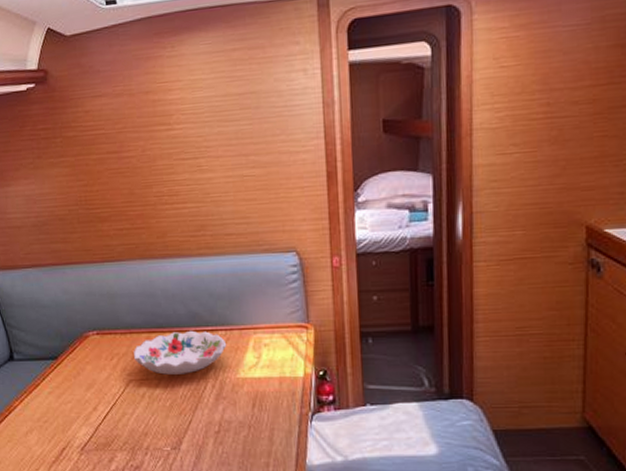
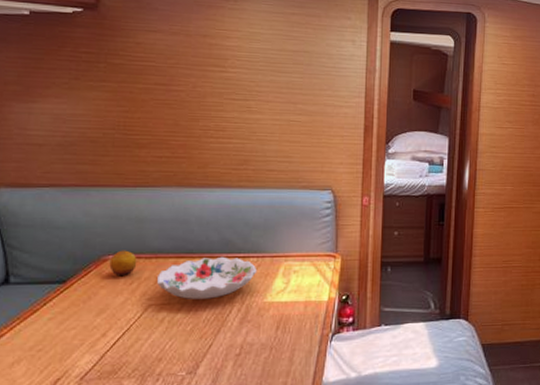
fruit: none [90,326,114,353] -> present [109,250,137,277]

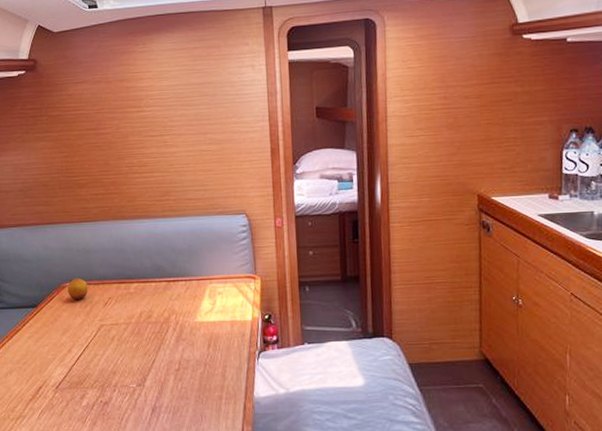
decorative bowl: present [156,256,258,299] -> none [104,281,187,320]

